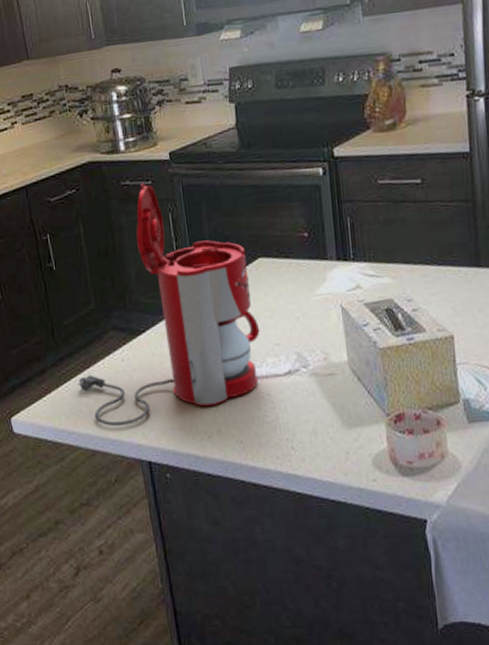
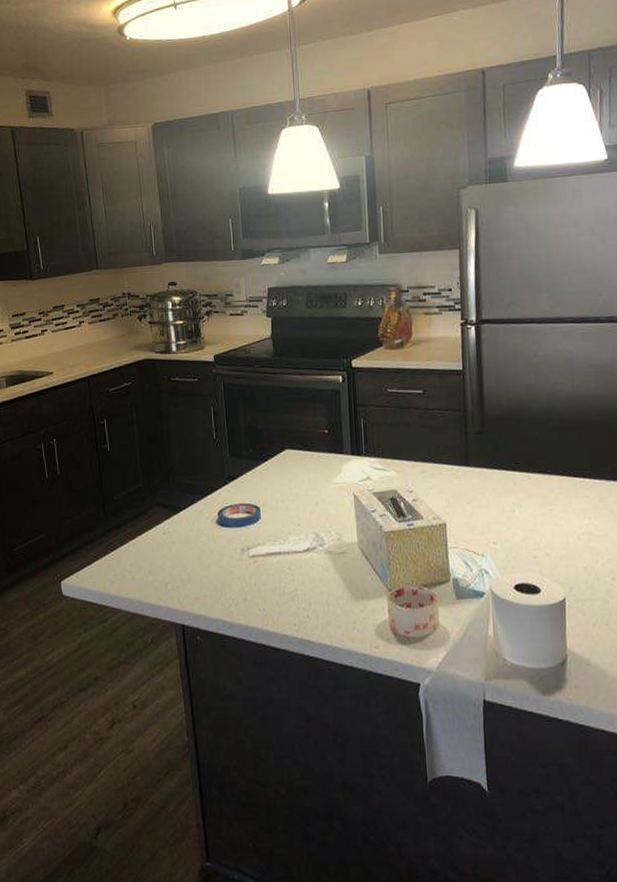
coffee maker: present [77,183,260,427] -> none [123,380,284,593]

